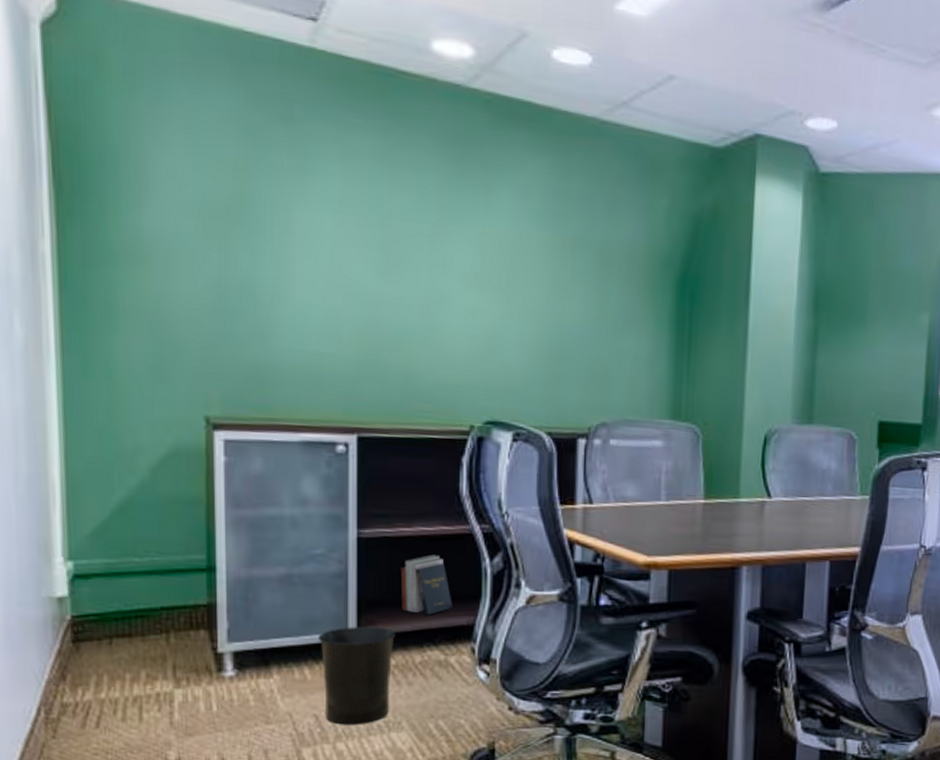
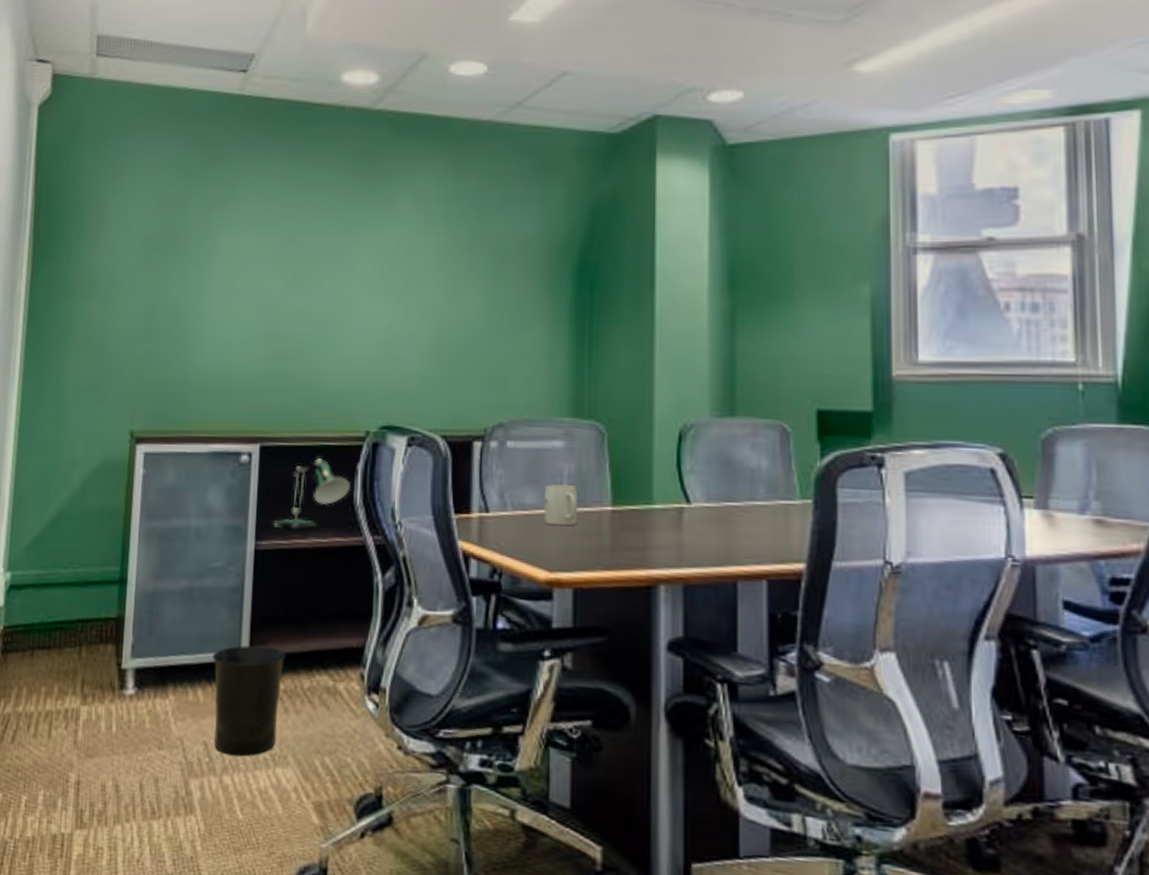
desk lamp: none [377,450,455,520] -> present [274,458,350,532]
books: present [400,555,452,615] -> none [293,568,343,635]
mug: none [643,479,675,517] -> present [543,484,578,527]

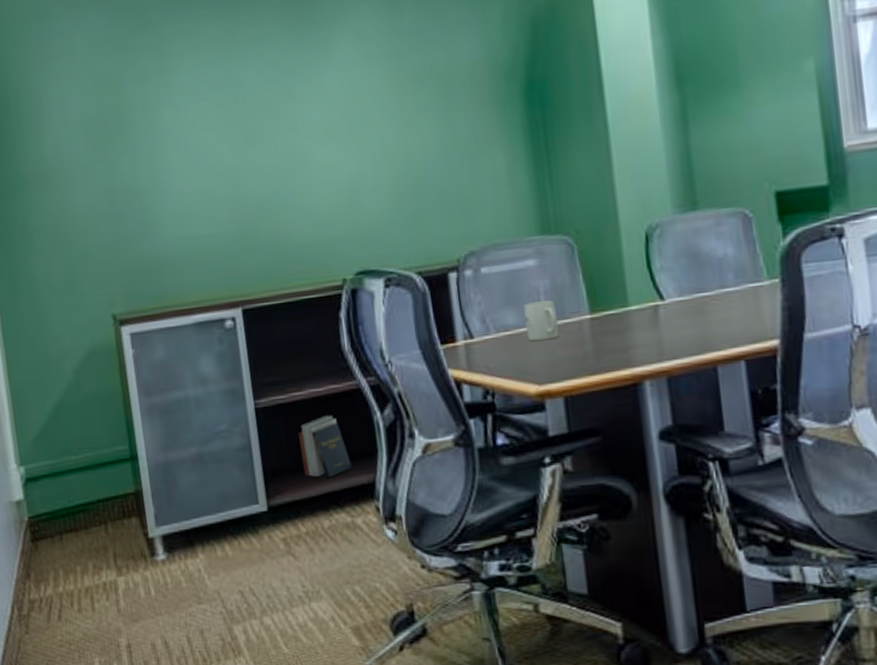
waste bin: present [212,645,286,756] -> none [233,495,307,599]
desk lamp: present [274,458,350,532] -> none [269,312,337,387]
books: none [293,568,343,635] -> present [298,415,352,478]

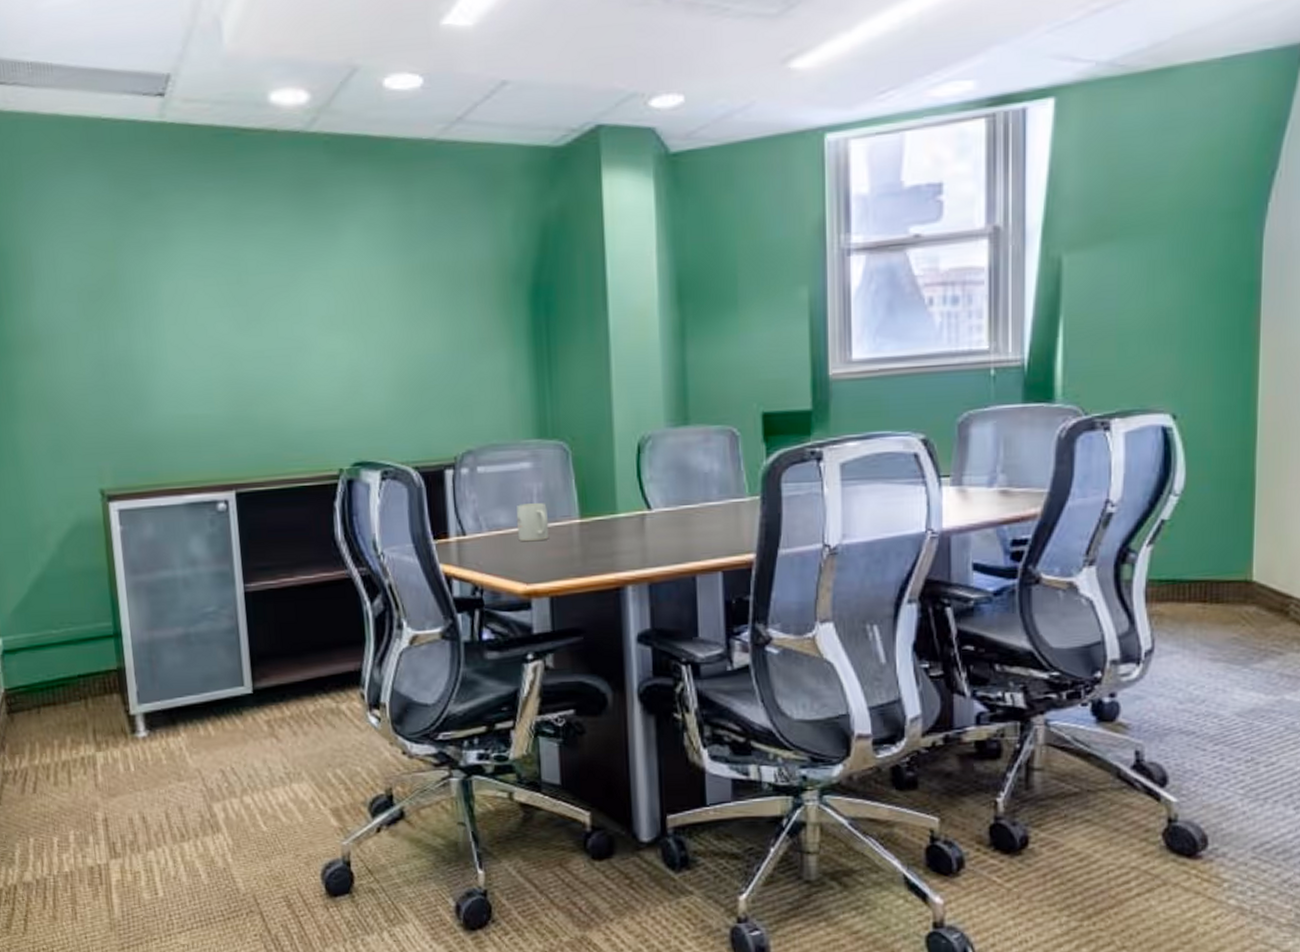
books: present [298,415,352,478] -> none [287,602,339,664]

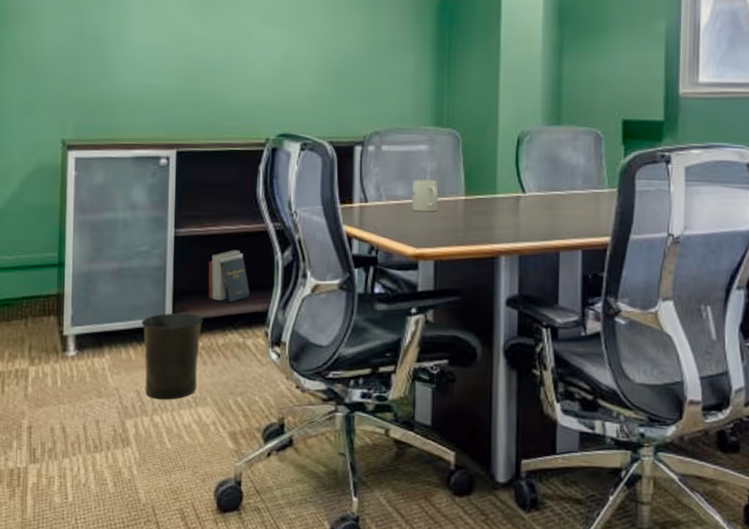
waste bin: none [217,679,289,779] -> present [141,312,204,400]
books: none [287,602,339,664] -> present [208,250,250,303]

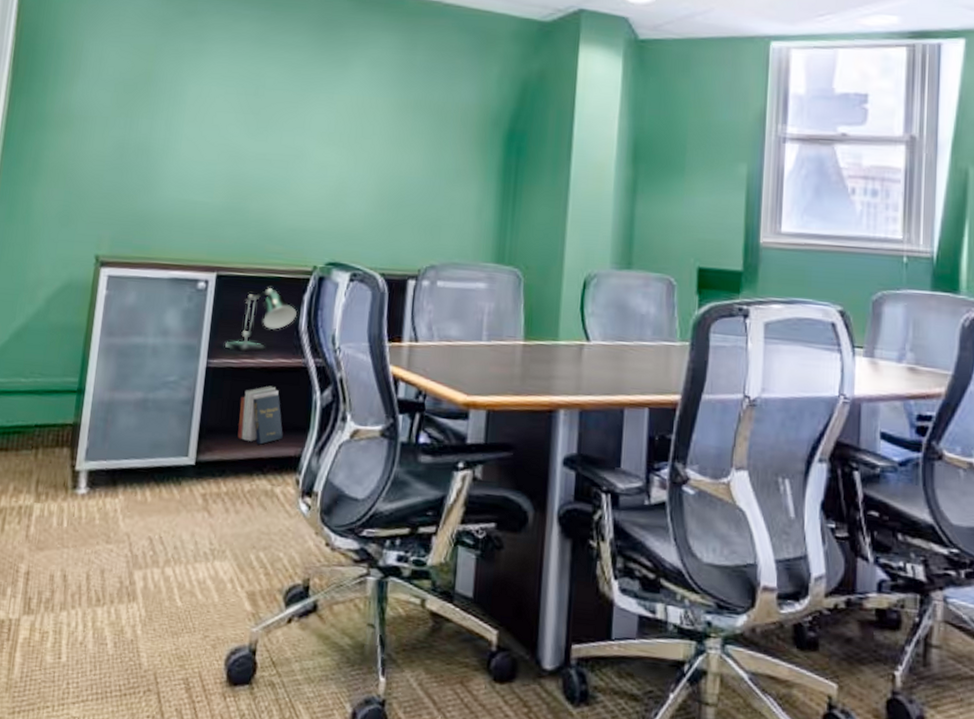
waste bin: present [141,312,204,400] -> none [158,452,230,550]
desk lamp: none [190,161,254,221] -> present [225,288,297,352]
mug: present [411,180,439,212] -> none [465,320,496,357]

